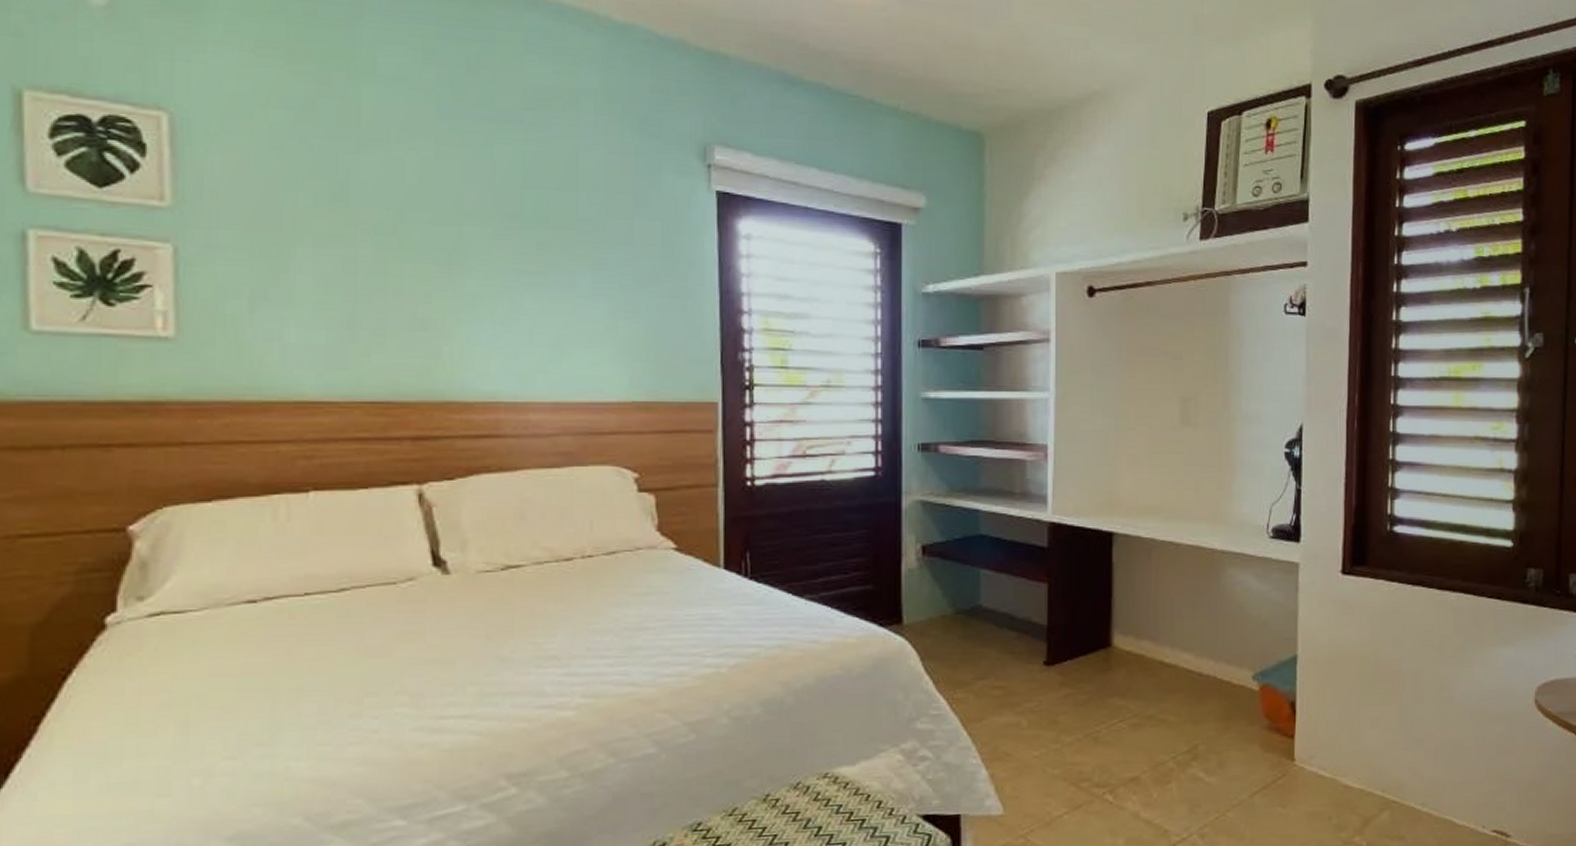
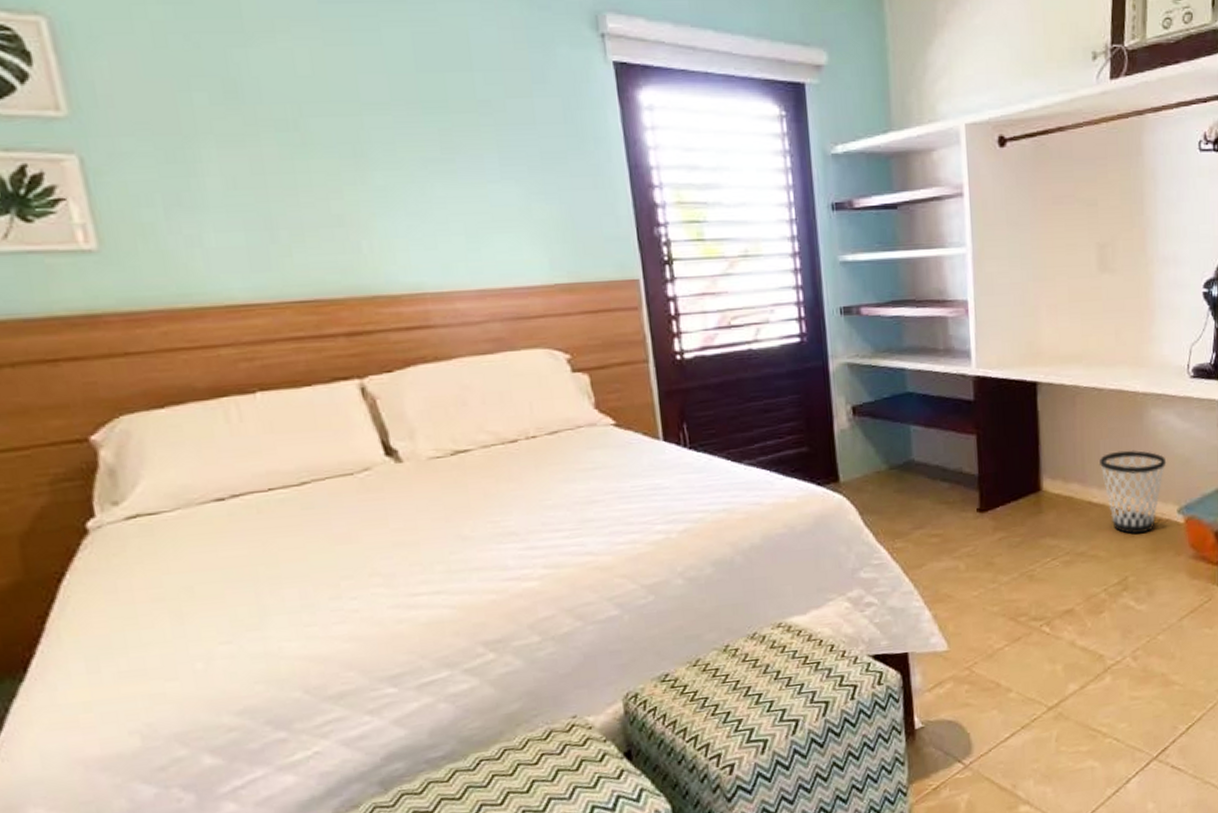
wastebasket: none [1174,609,1243,699] -> present [1100,449,1167,534]

